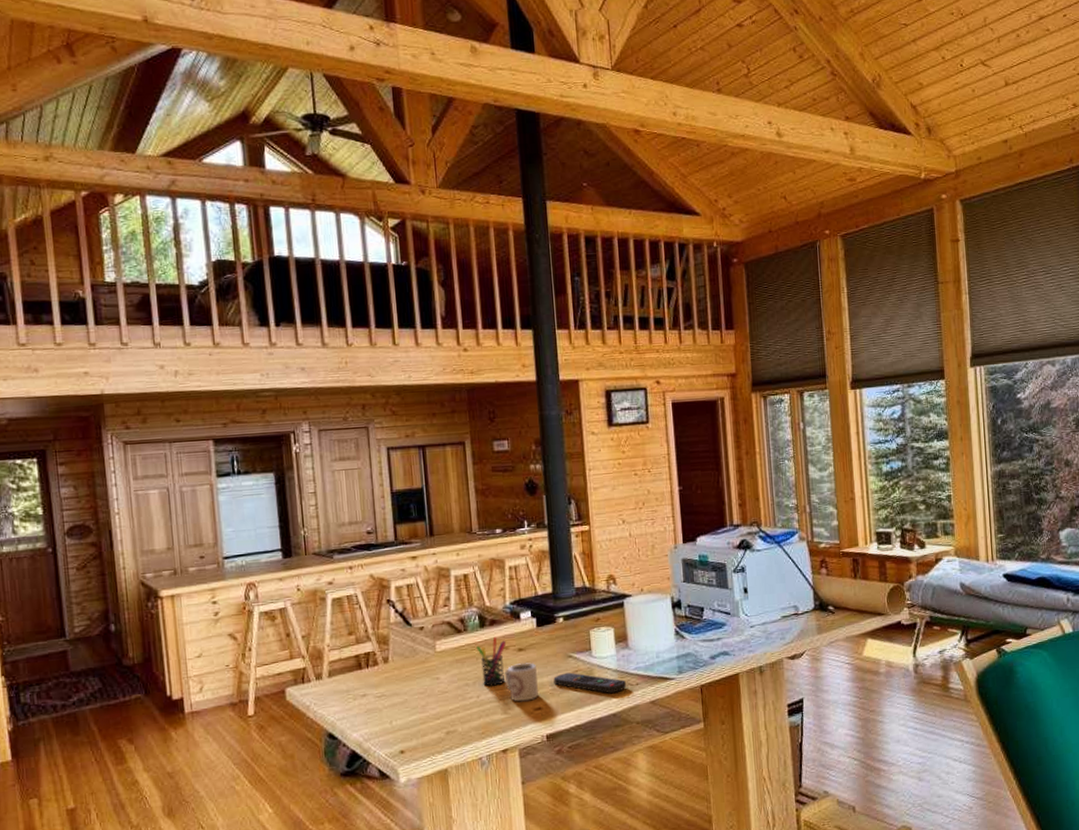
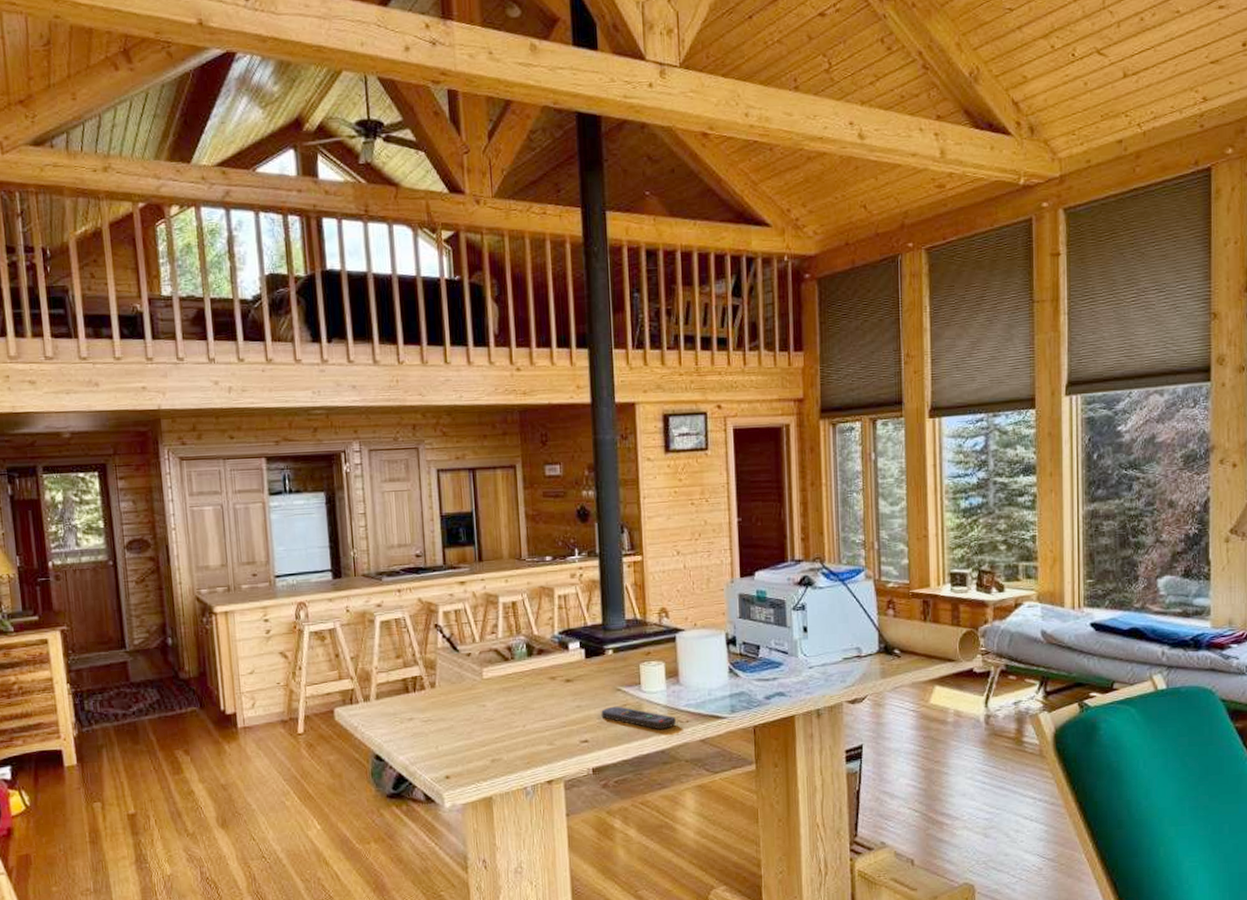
pen holder: present [476,636,507,687] -> none [523,666,554,716]
cup: present [504,662,538,702] -> none [551,693,585,734]

